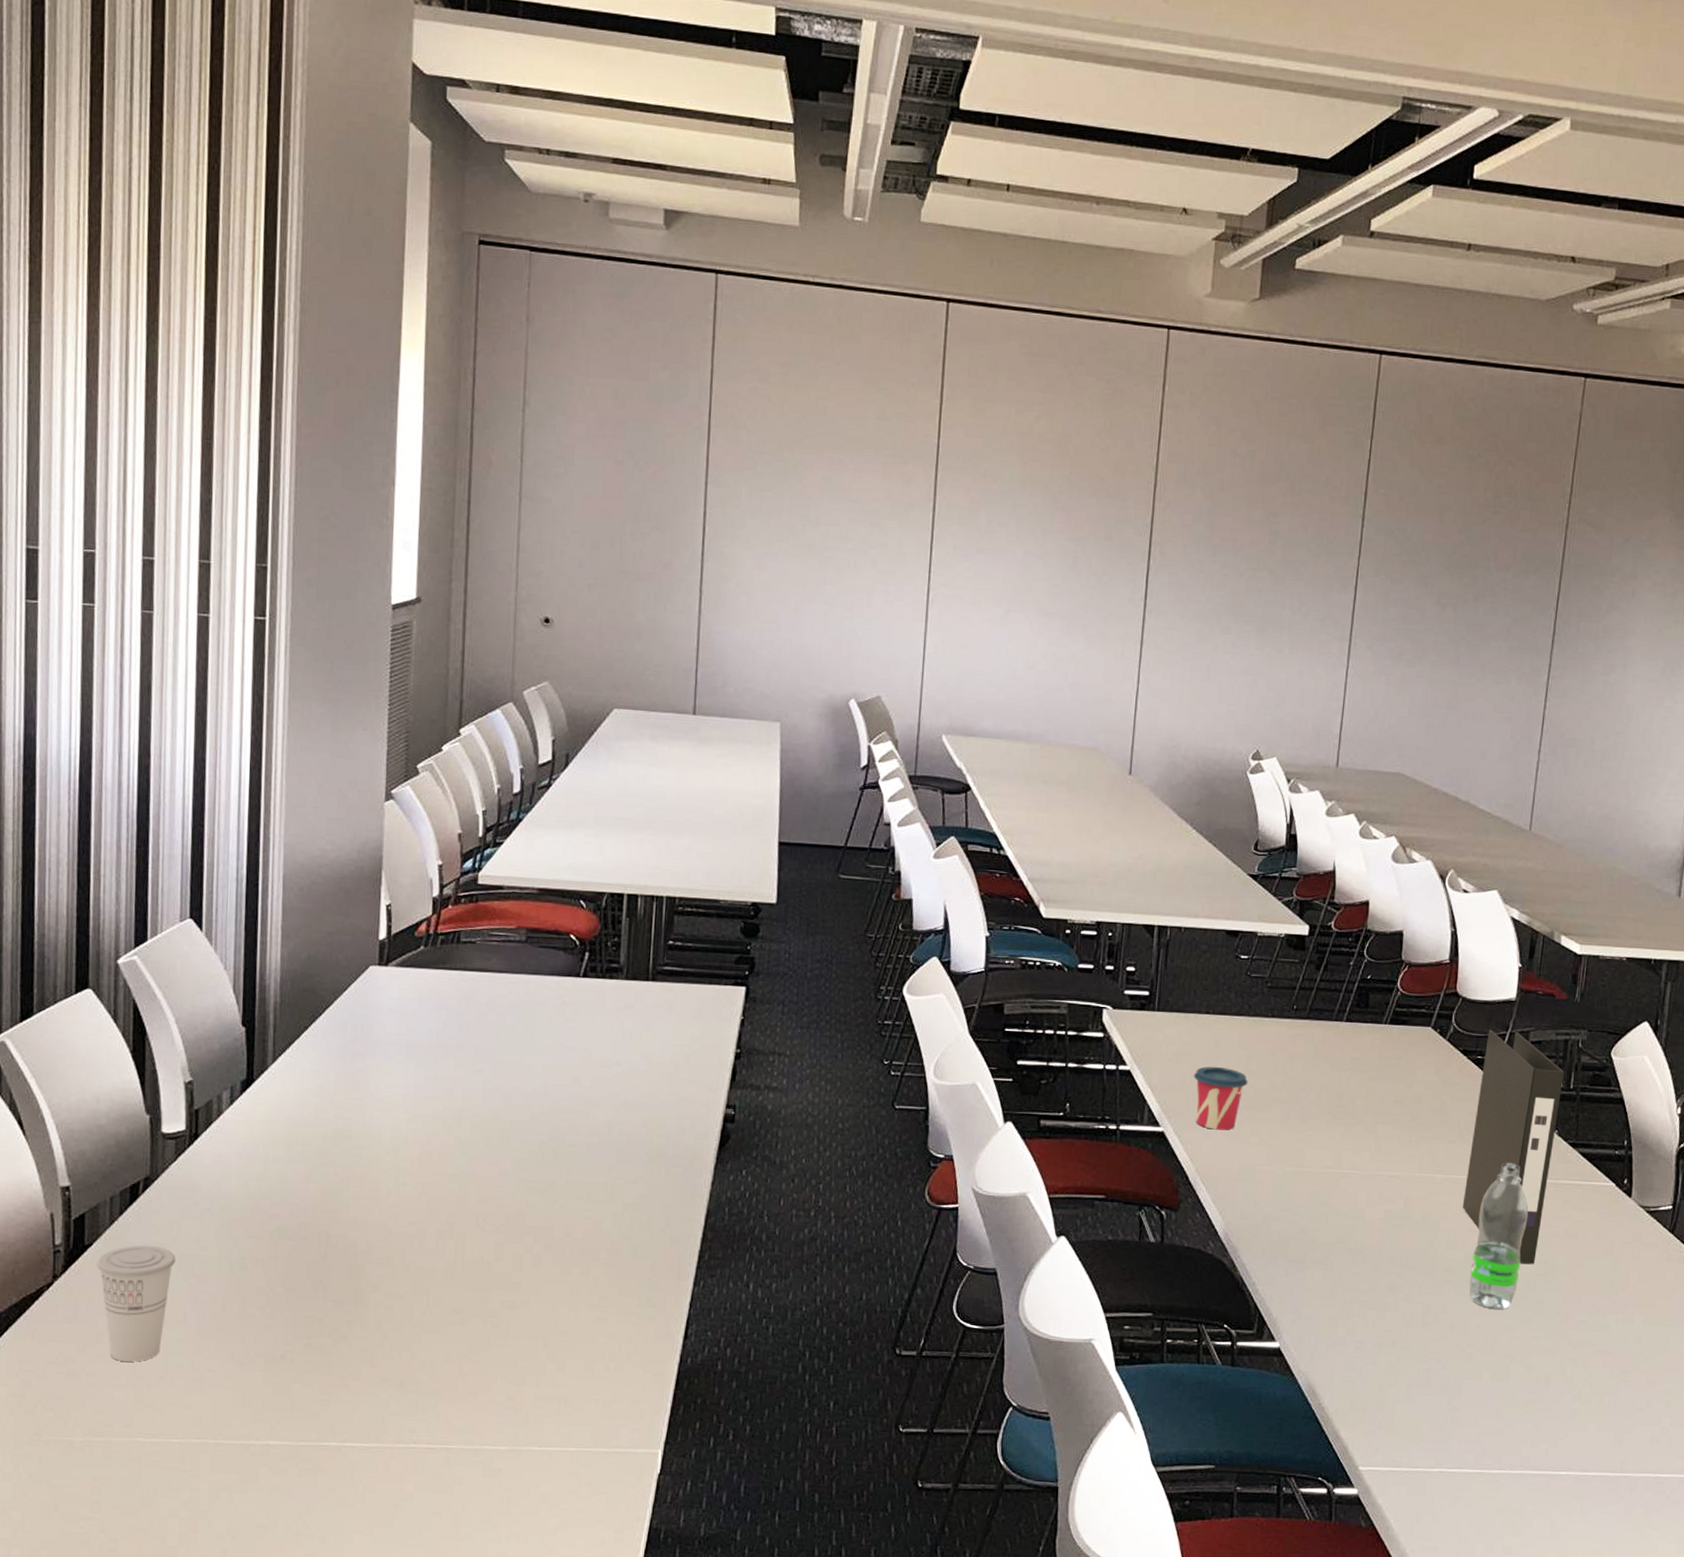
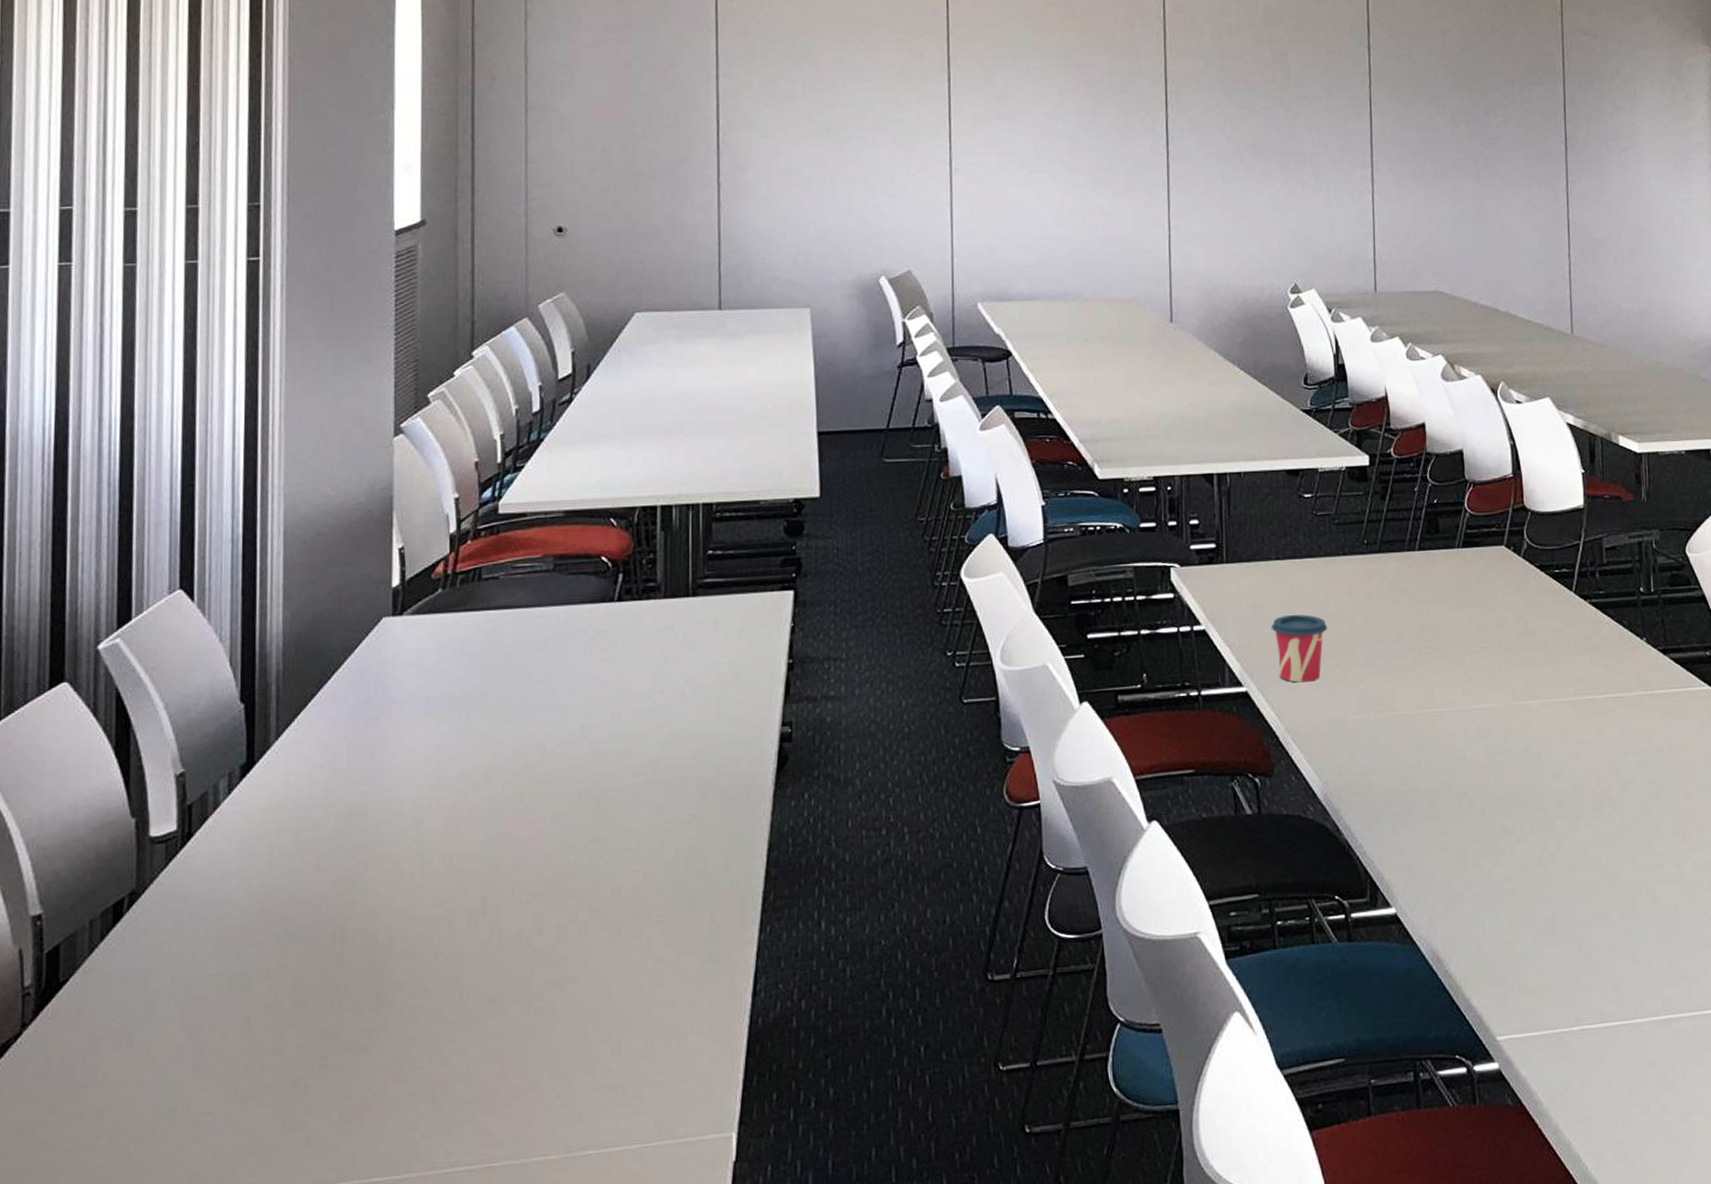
cup: present [97,1245,176,1362] -> none [73,972,168,1118]
binder: present [1462,1029,1565,1264] -> none [1561,540,1645,785]
bottle: present [1469,1162,1528,1310] -> none [1580,678,1631,840]

